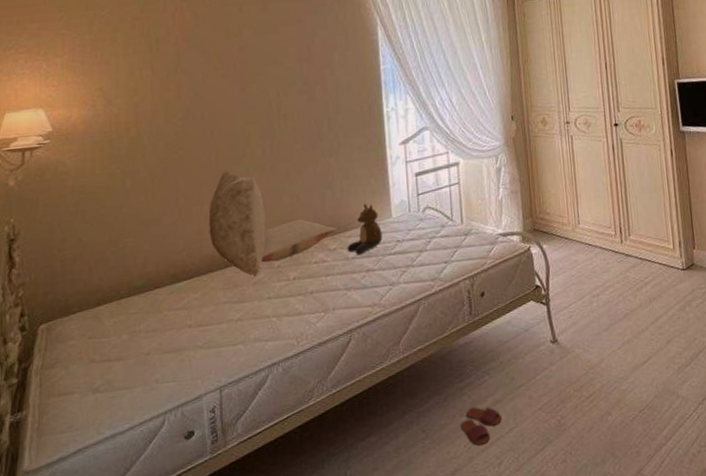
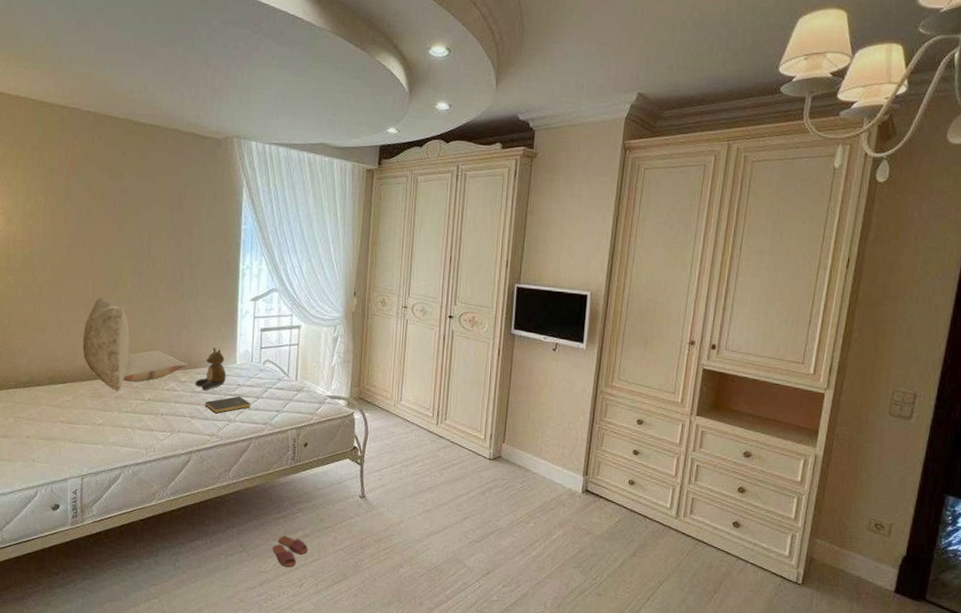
book: none [361,253,414,281] -> present [205,396,250,415]

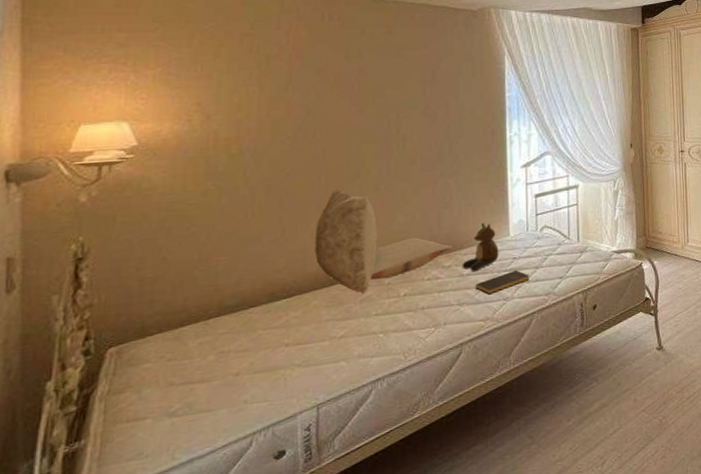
slippers: present [272,536,308,567] -> none [567,411,607,447]

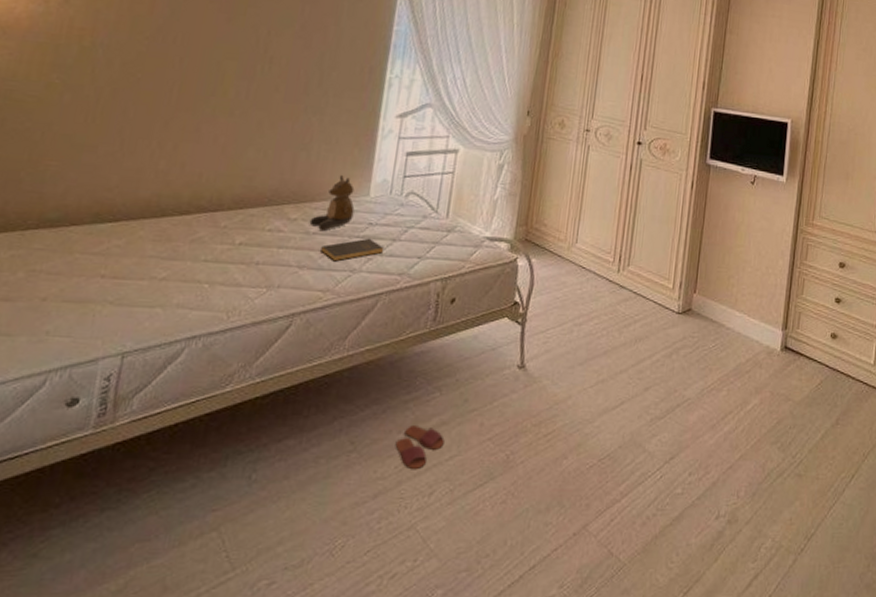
pillow: present [314,188,377,293] -> none [151,105,225,232]
pillow: present [370,237,453,280] -> none [206,177,304,221]
slippers: none [567,411,607,447] -> present [395,426,445,469]

